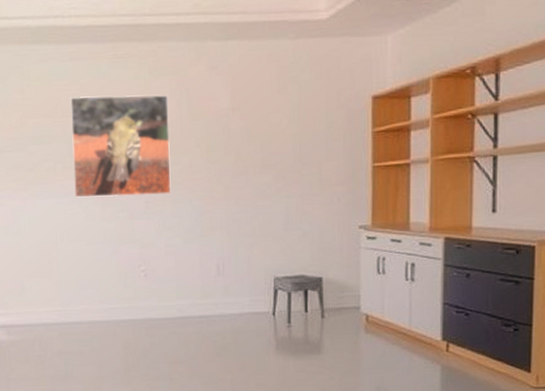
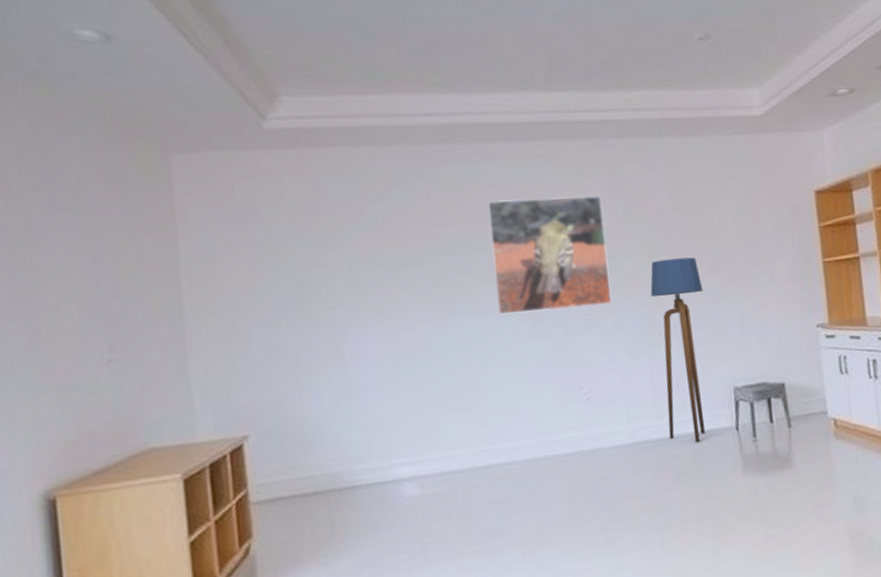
floor lamp: none [206,155,254,322] -> present [650,257,706,442]

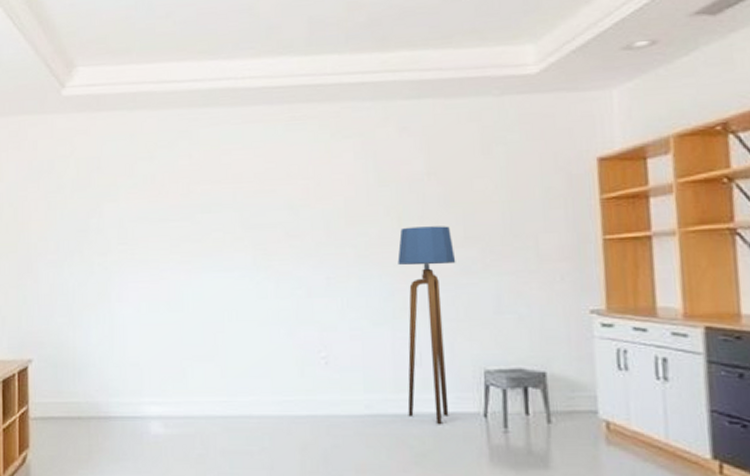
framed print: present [488,196,612,315] -> none [242,159,357,272]

